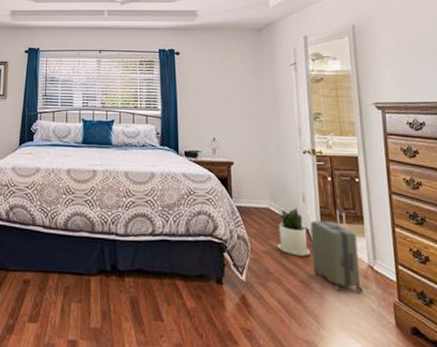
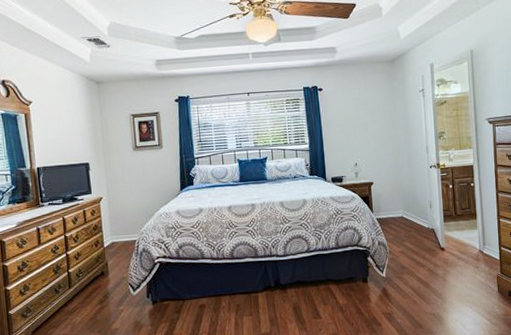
planter: present [277,207,311,257] -> none [410,213,436,252]
suitcase: present [310,207,363,293] -> none [436,208,475,274]

